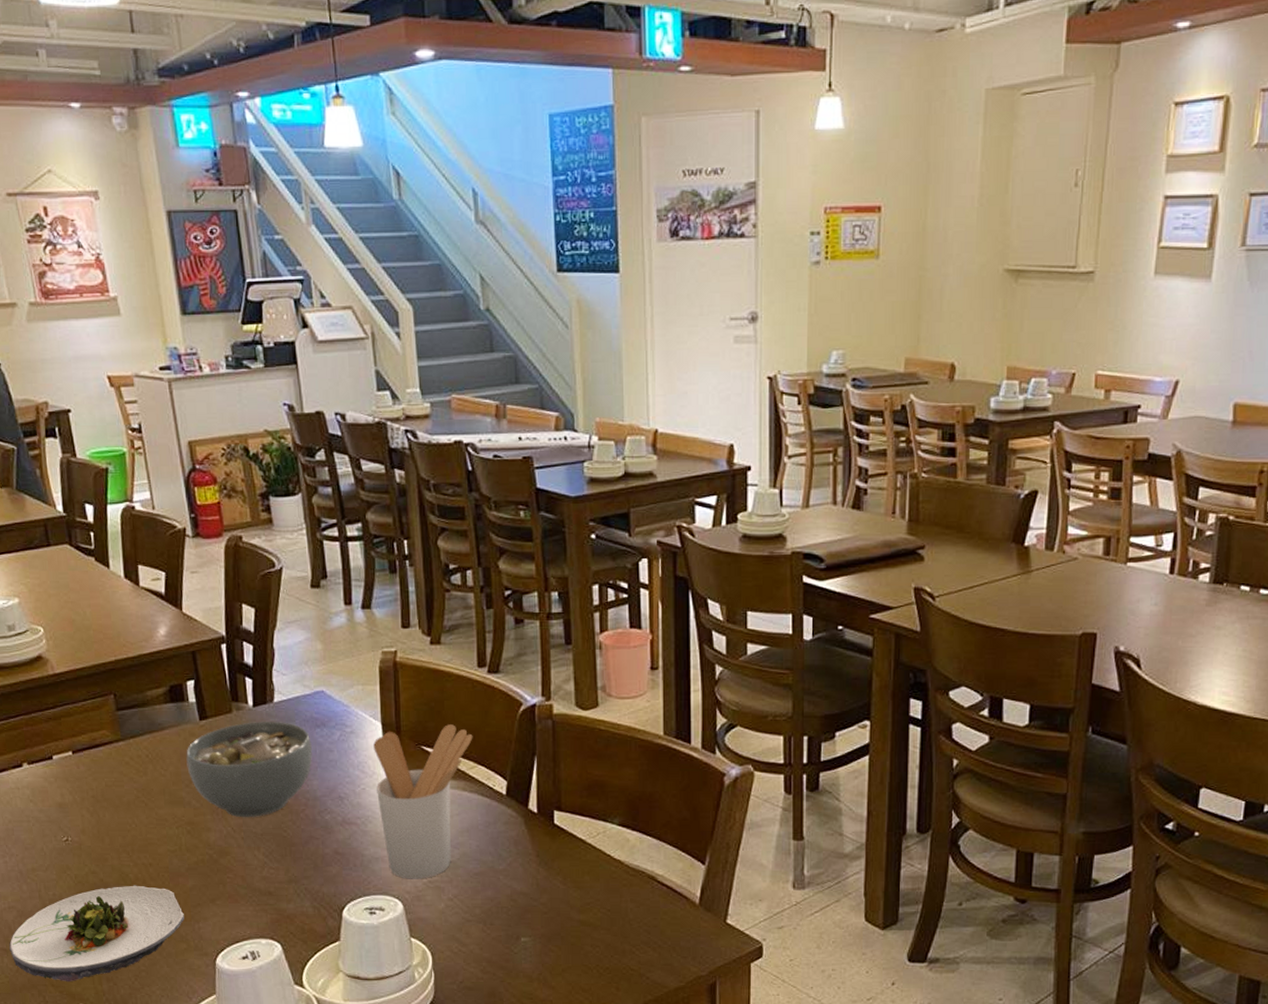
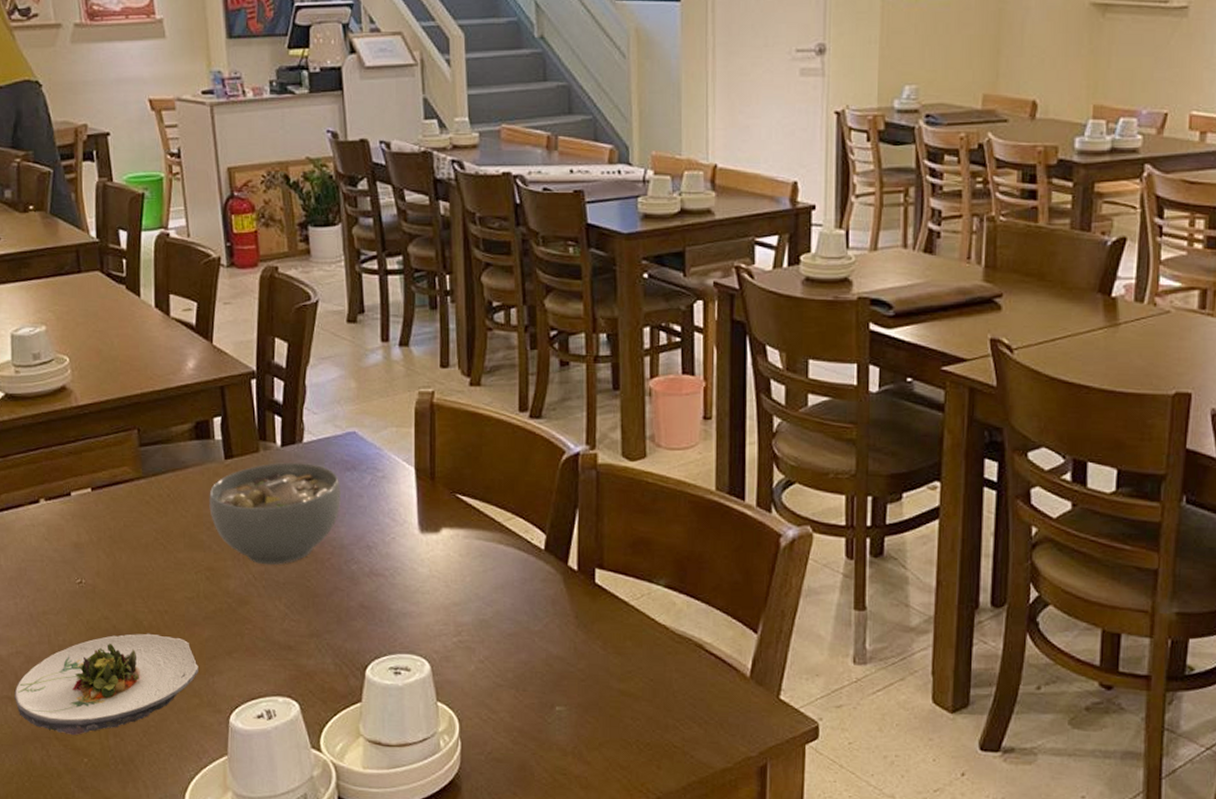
utensil holder: present [373,724,473,879] -> none [406,472,512,638]

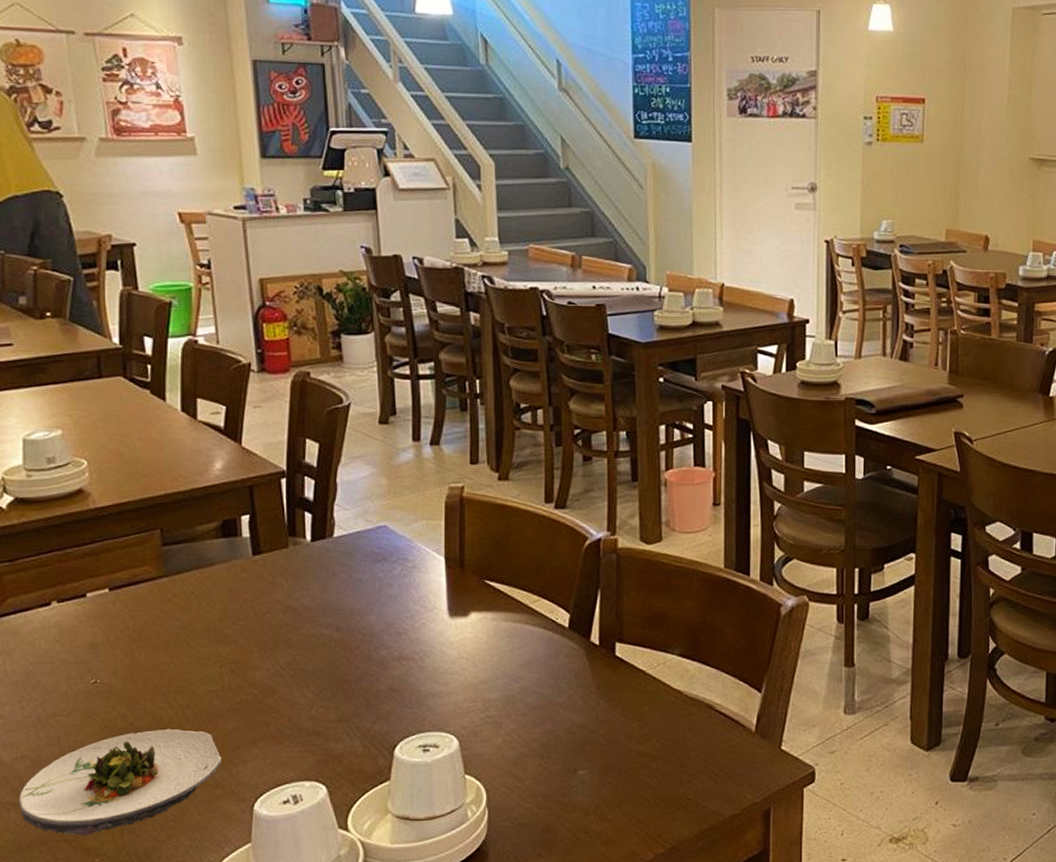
soup bowl: present [209,462,341,565] -> none [235,557,371,655]

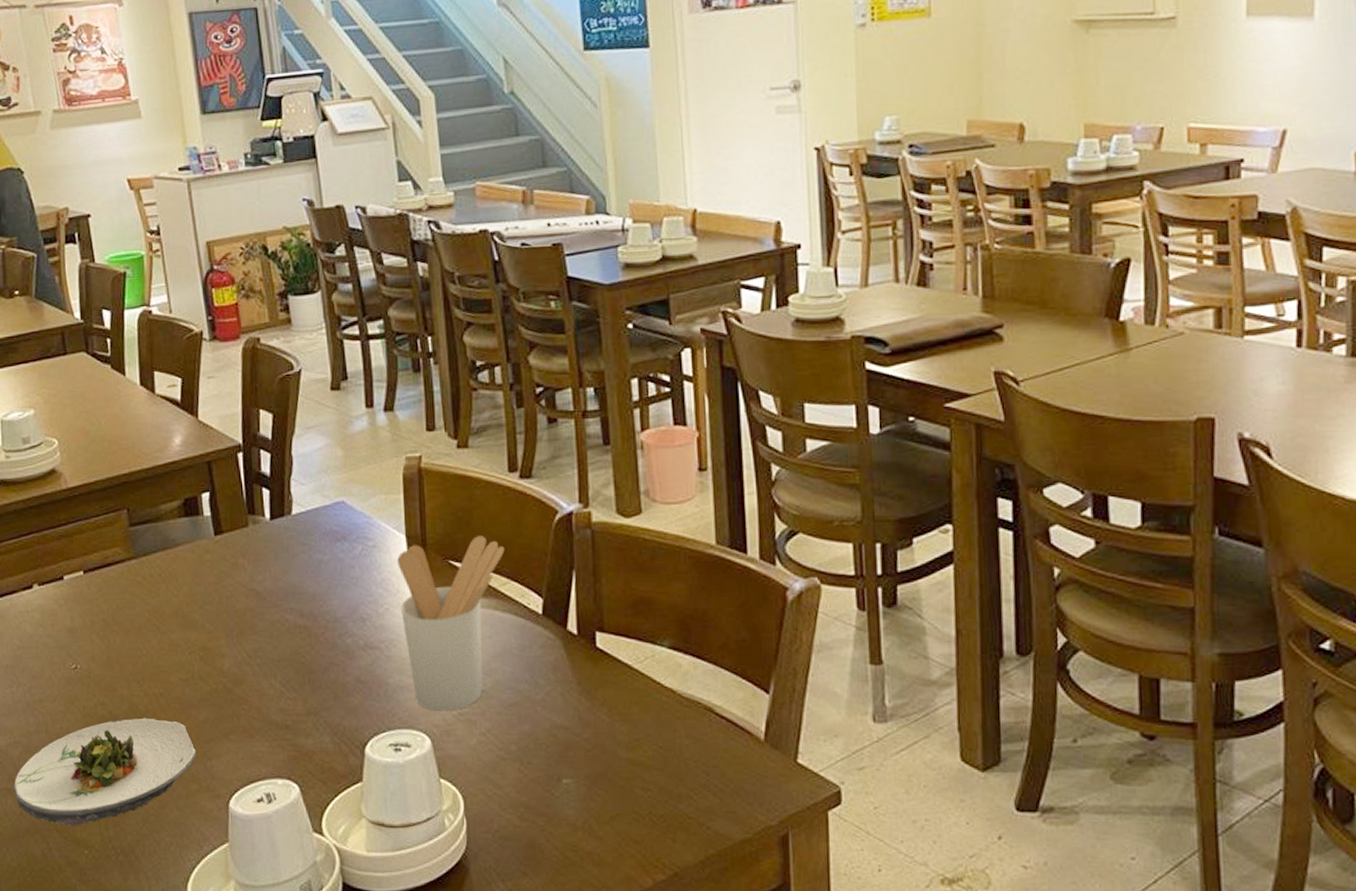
utensil holder: none [435,559,538,715] -> present [397,536,505,711]

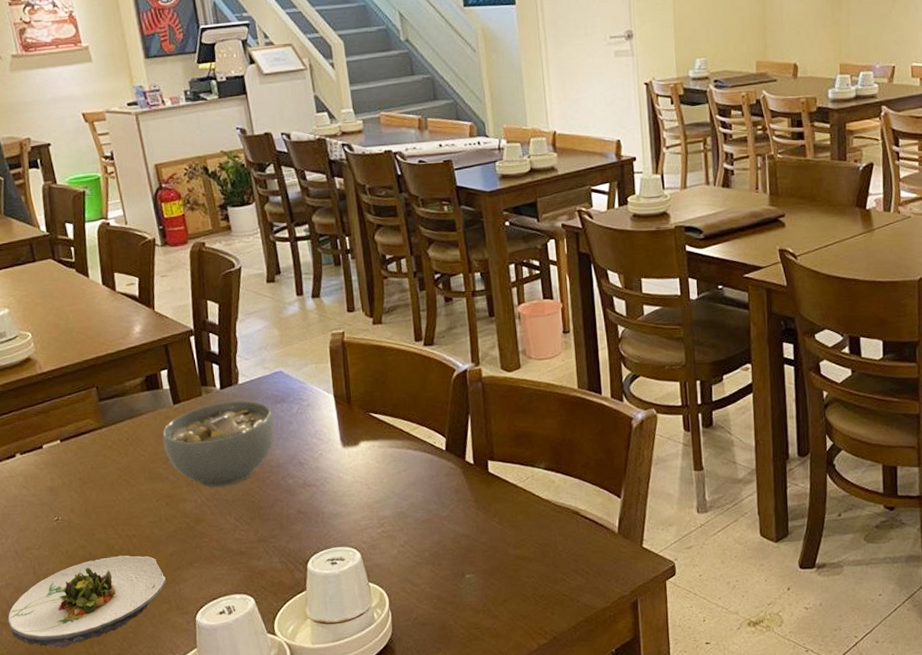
soup bowl: none [200,536,332,642] -> present [162,400,275,488]
utensil holder: present [397,536,505,711] -> none [328,392,414,531]

